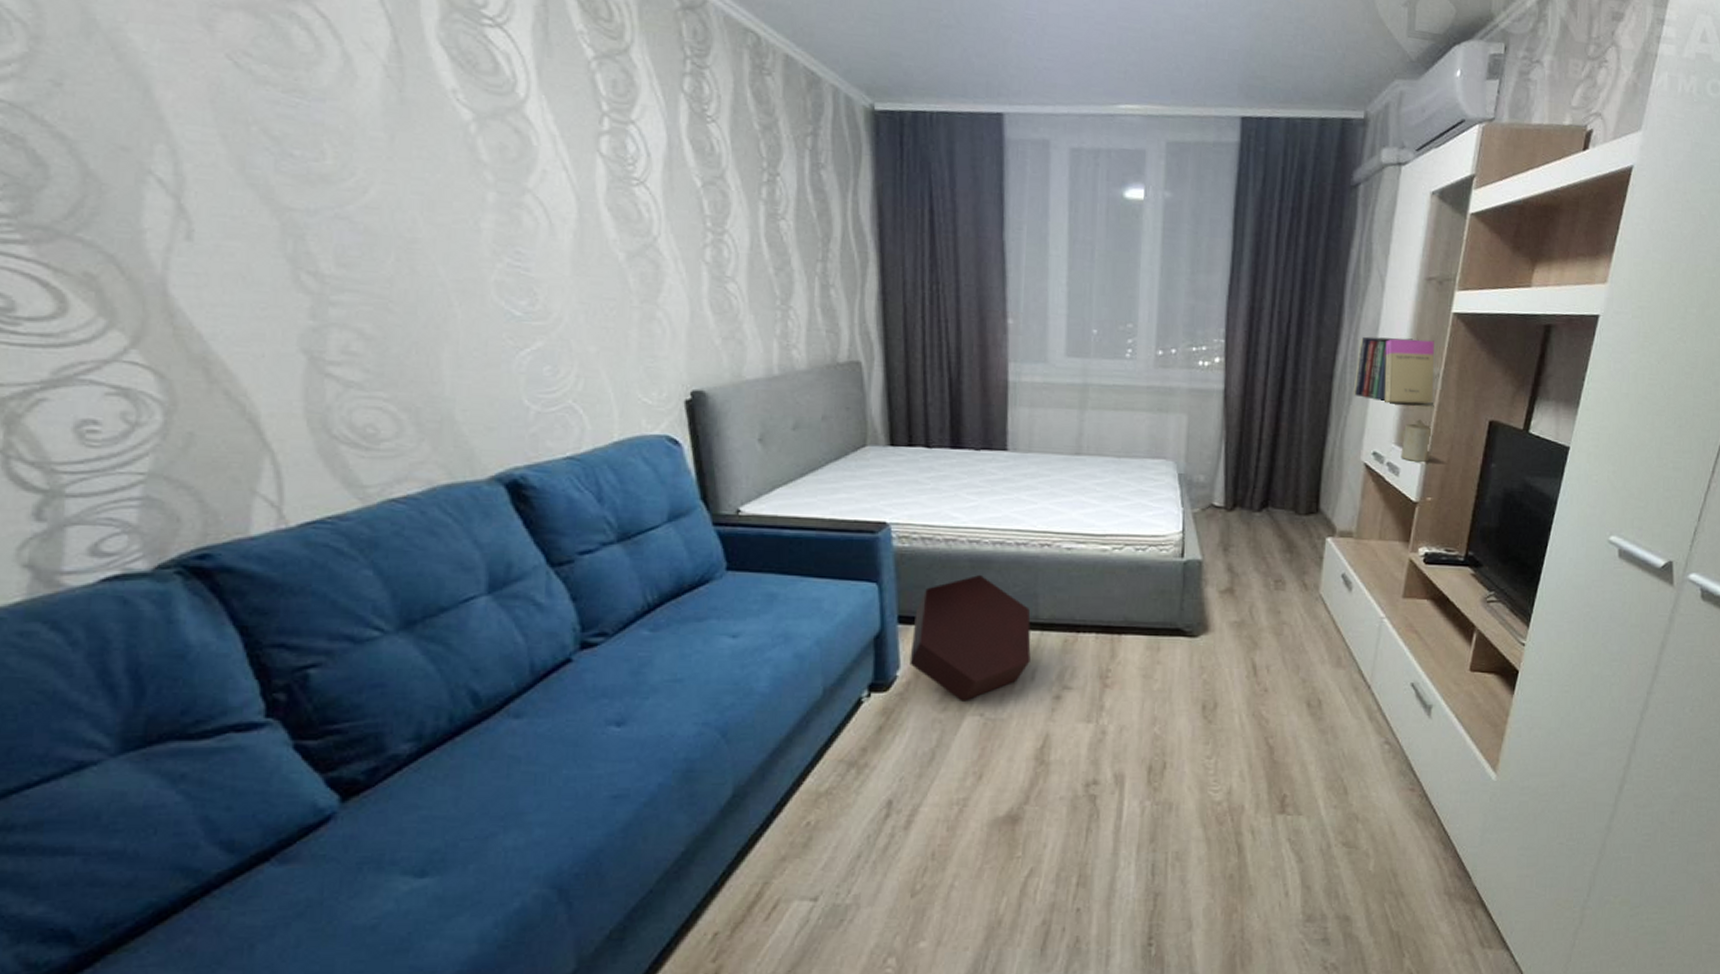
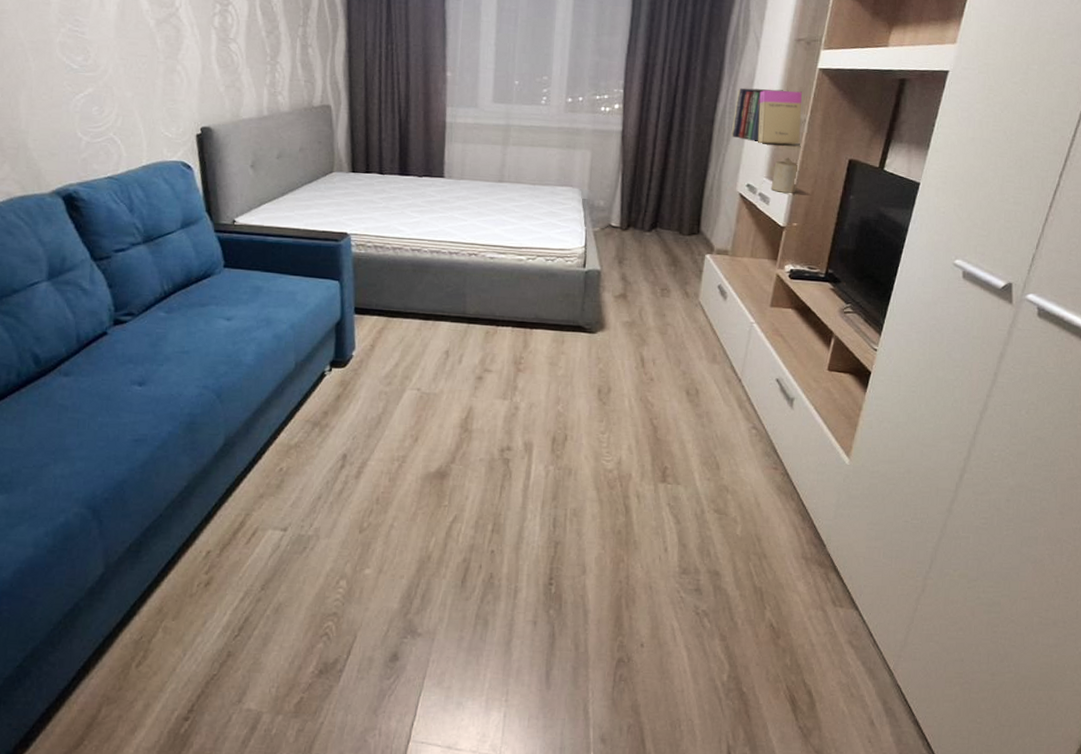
pouf: present [909,574,1031,702] -> none [363,276,460,378]

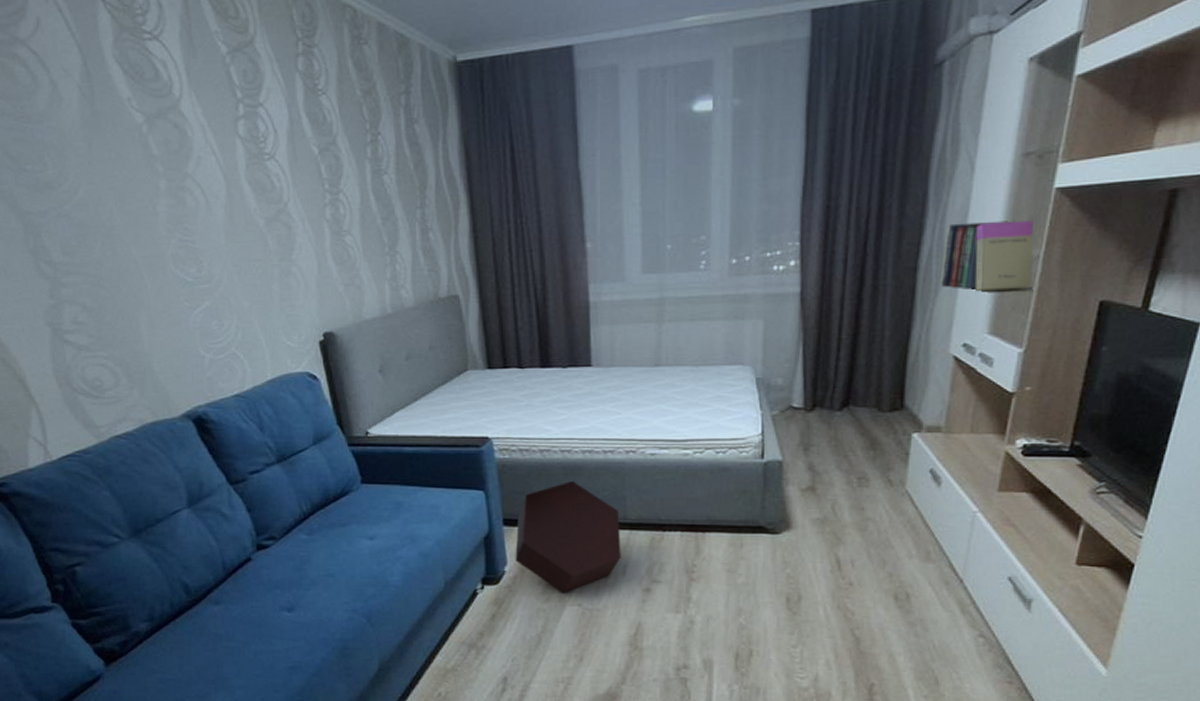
pouf: none [363,276,460,378] -> present [515,480,621,593]
candle: present [771,157,799,193] -> none [994,306,1032,350]

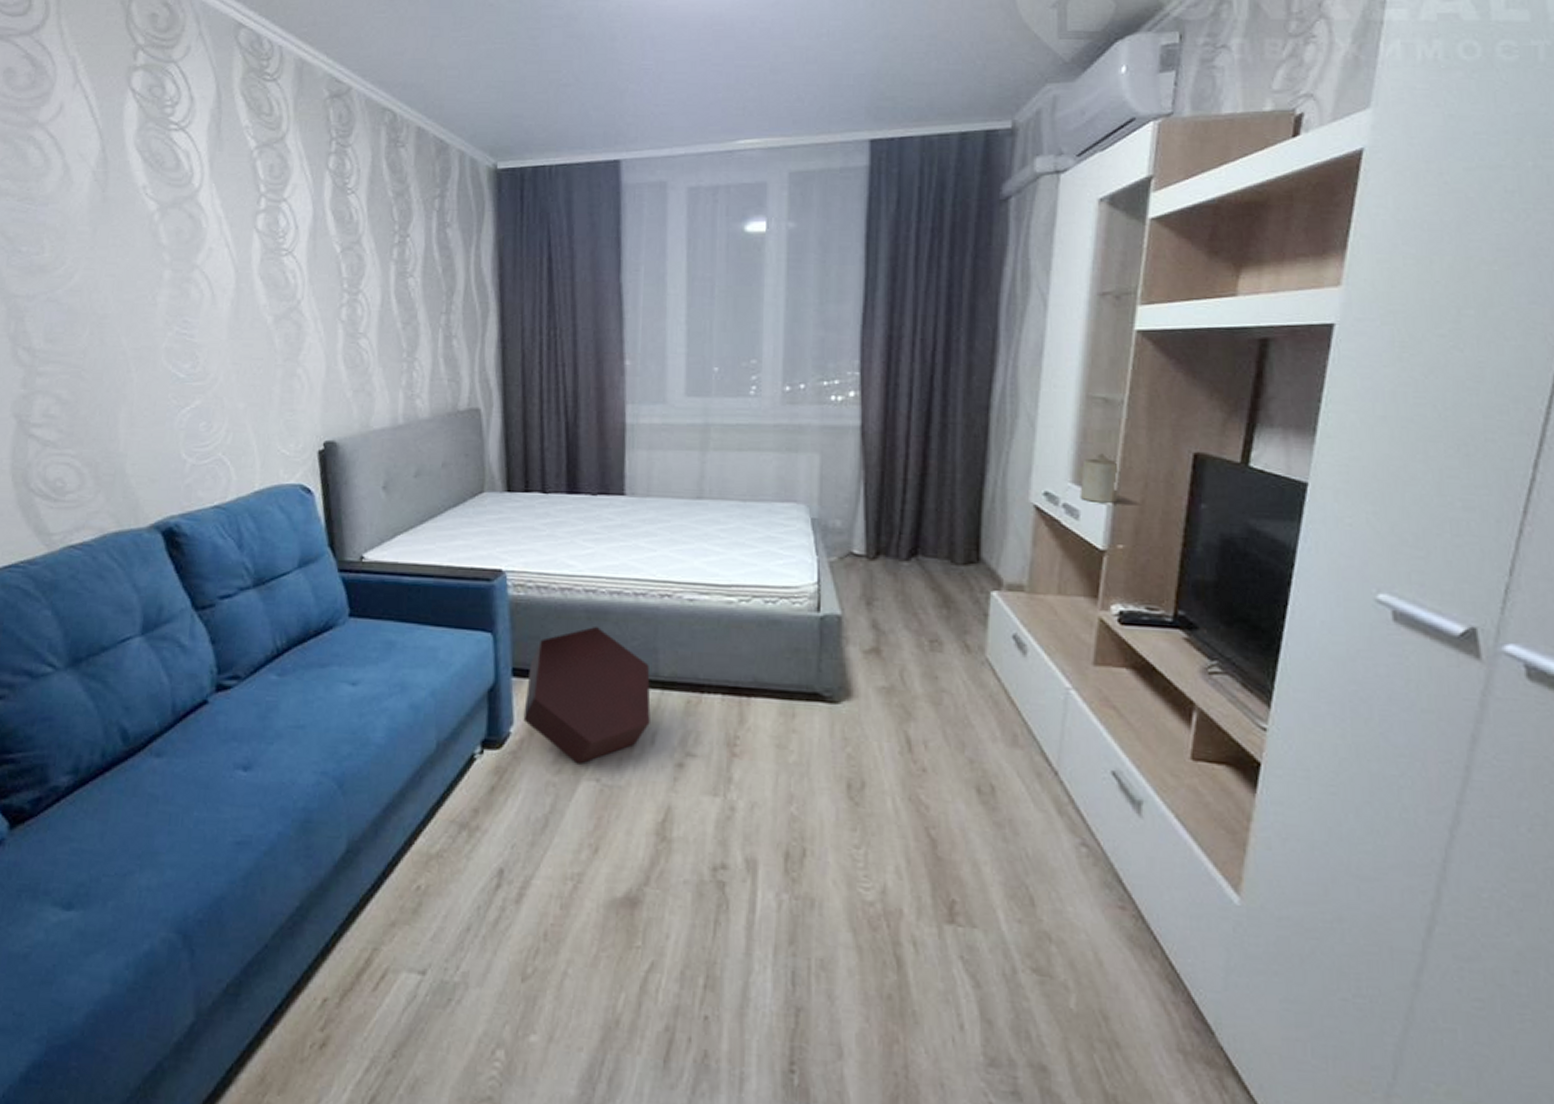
books: present [939,220,1034,292] -> none [1015,361,1118,437]
candle: none [994,306,1032,350] -> present [1080,453,1121,503]

